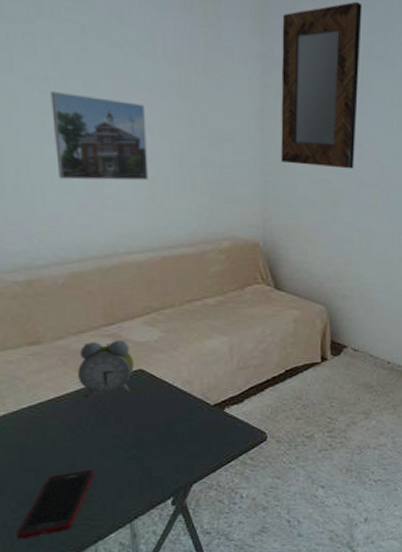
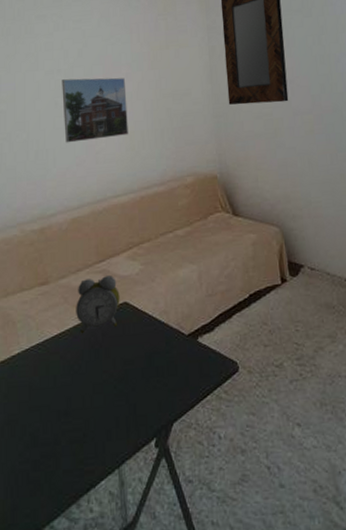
cell phone: present [17,469,95,539] -> none [23,407,88,485]

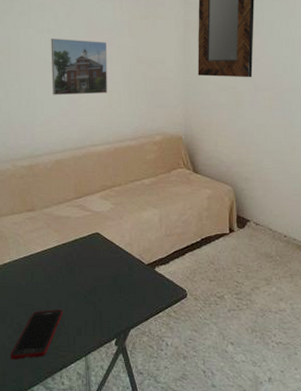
cell phone: none [23,407,88,485] -> present [11,309,63,360]
alarm clock: present [76,275,120,334] -> none [56,210,93,253]

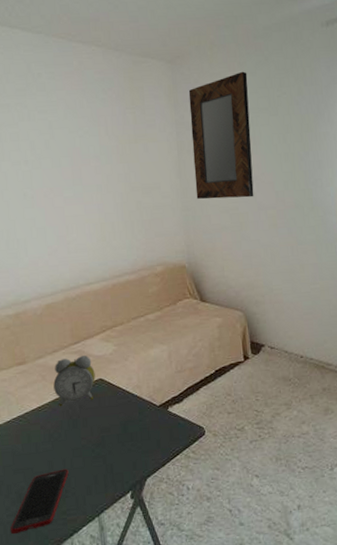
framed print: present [51,39,108,96] -> none [29,170,99,234]
alarm clock: none [56,210,93,253] -> present [53,355,96,407]

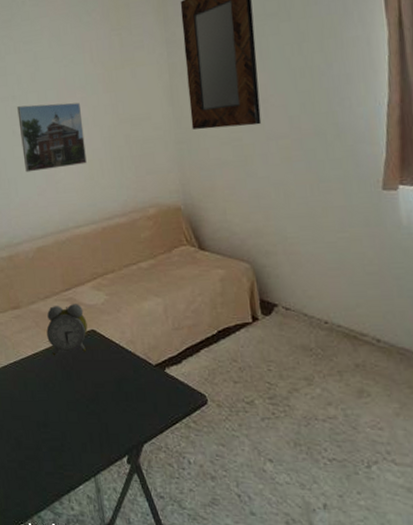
cell phone: present [11,468,69,534] -> none [11,421,64,480]
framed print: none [29,170,99,234] -> present [17,102,87,173]

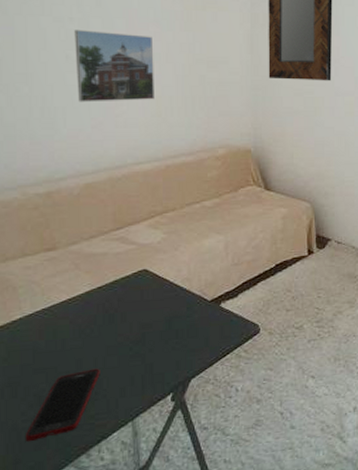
cell phone: none [11,421,64,480] -> present [26,368,100,441]
alarm clock: present [46,304,88,356] -> none [88,243,139,299]

